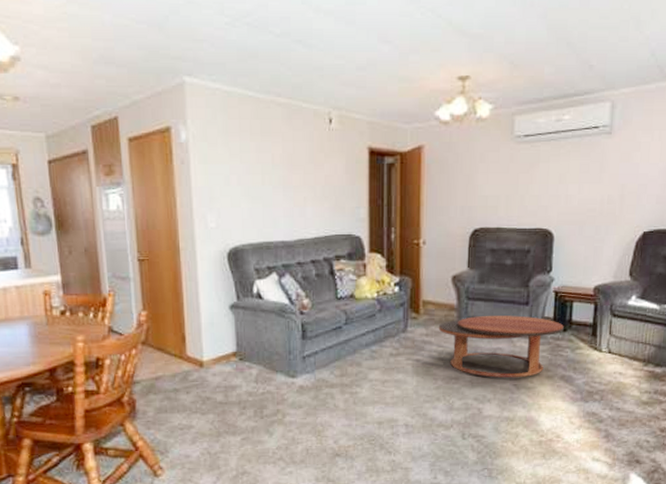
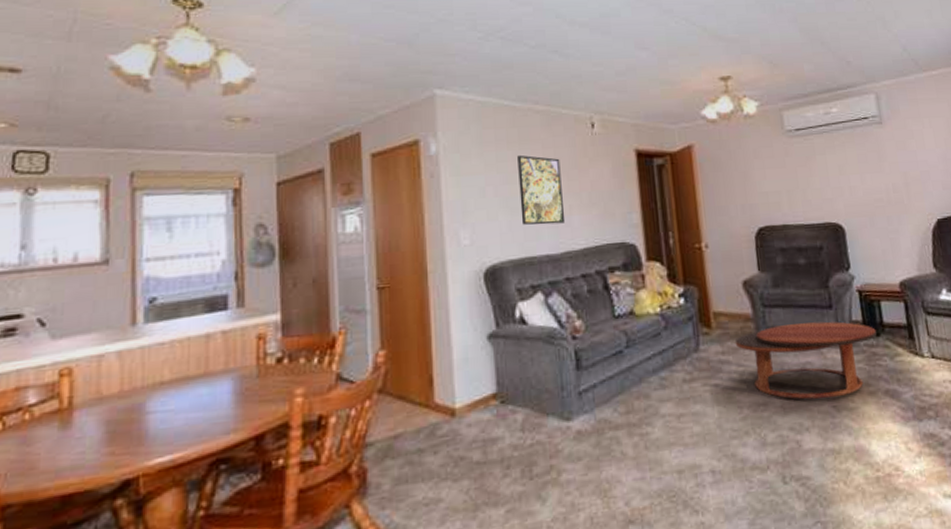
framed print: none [259,146,300,214] -> present [517,154,566,225]

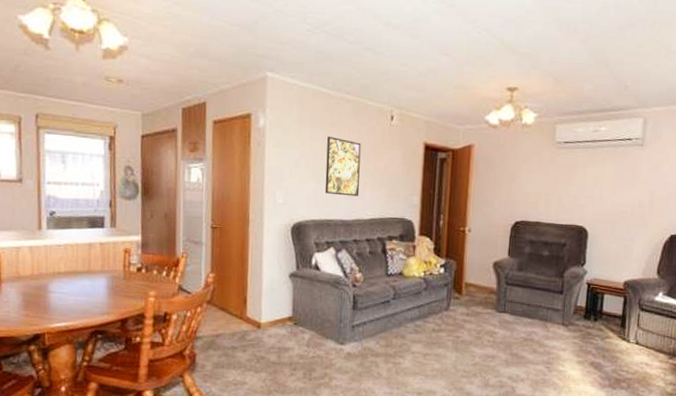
coffee table: present [734,321,877,400] -> none [478,300,595,361]

